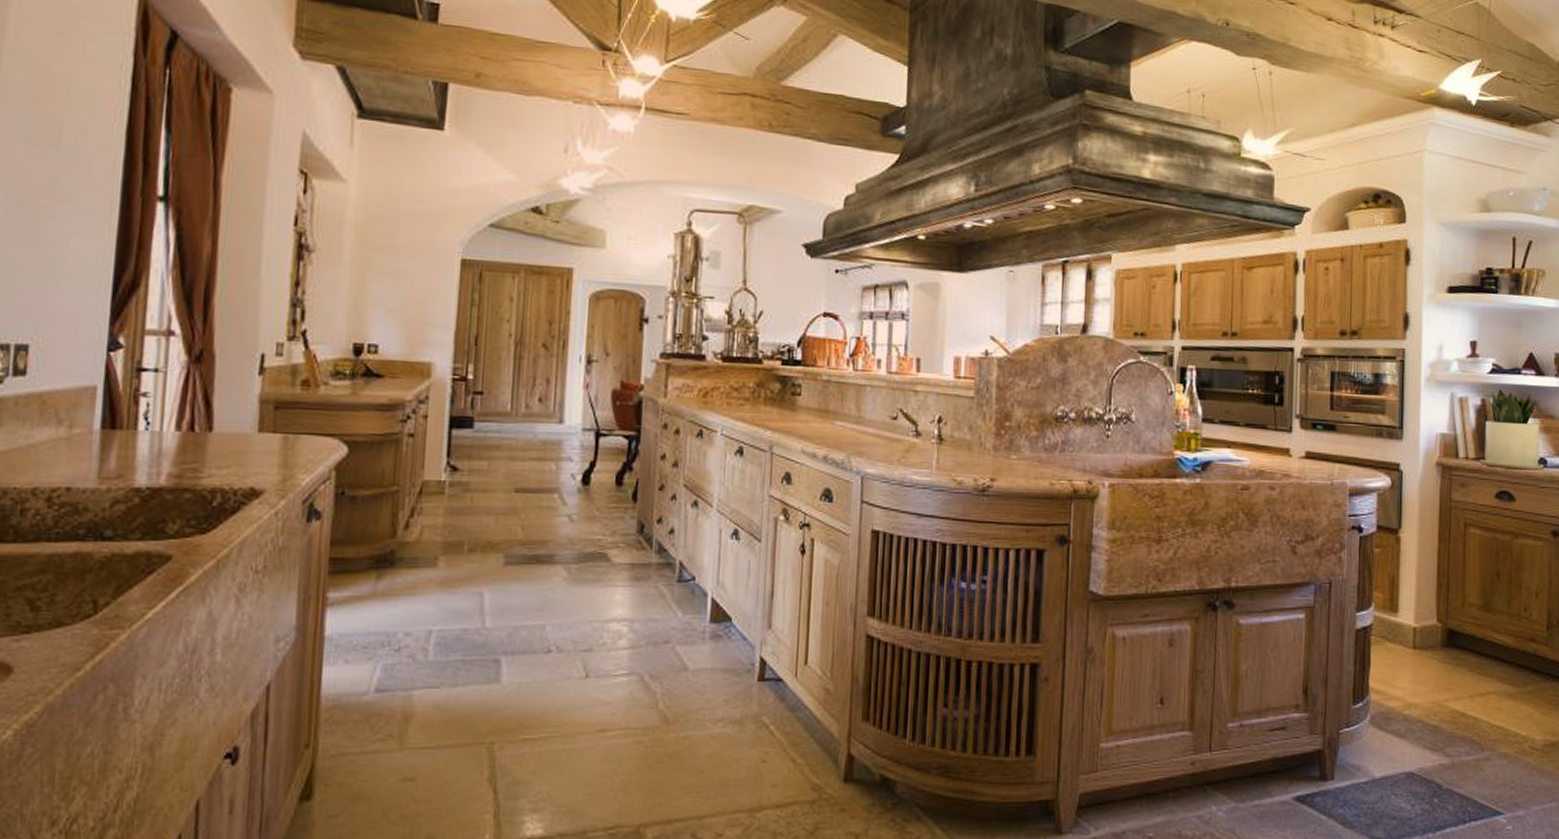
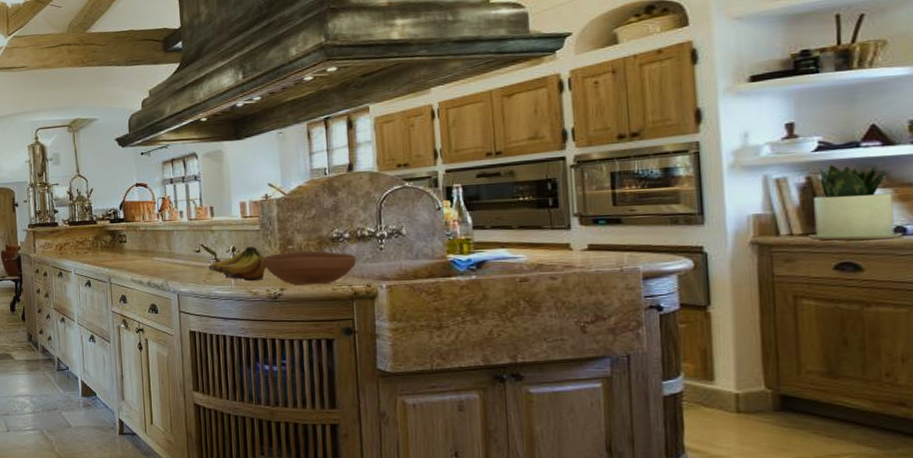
fruit: none [904,418,977,465] -> present [207,246,266,281]
bowl: none [973,430,1080,477] -> present [262,250,357,286]

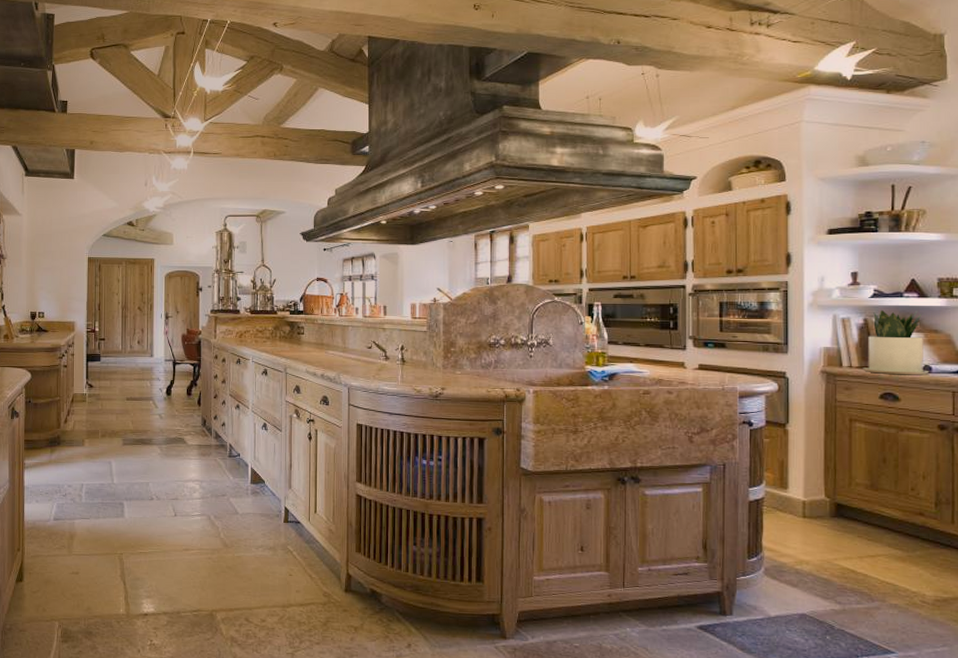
fruit: present [207,246,266,281] -> none [377,346,430,379]
bowl: present [262,250,357,286] -> none [427,354,509,387]

